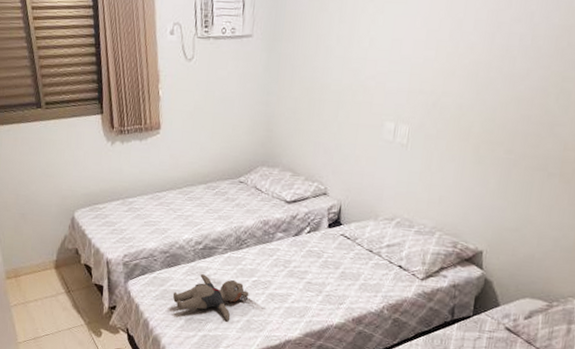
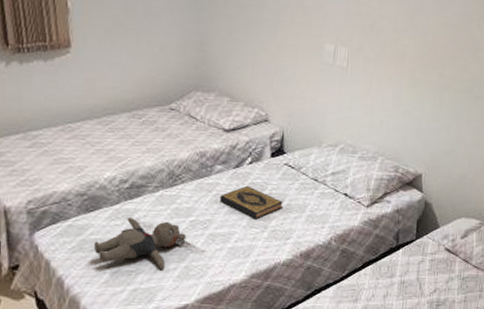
hardback book: none [279,252,338,284] -> present [219,185,284,220]

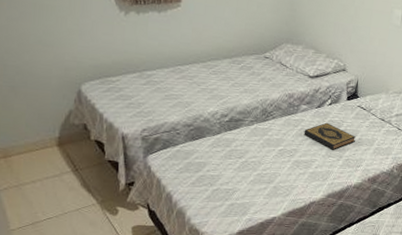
teddy bear: present [93,218,187,269] -> none [198,146,276,188]

